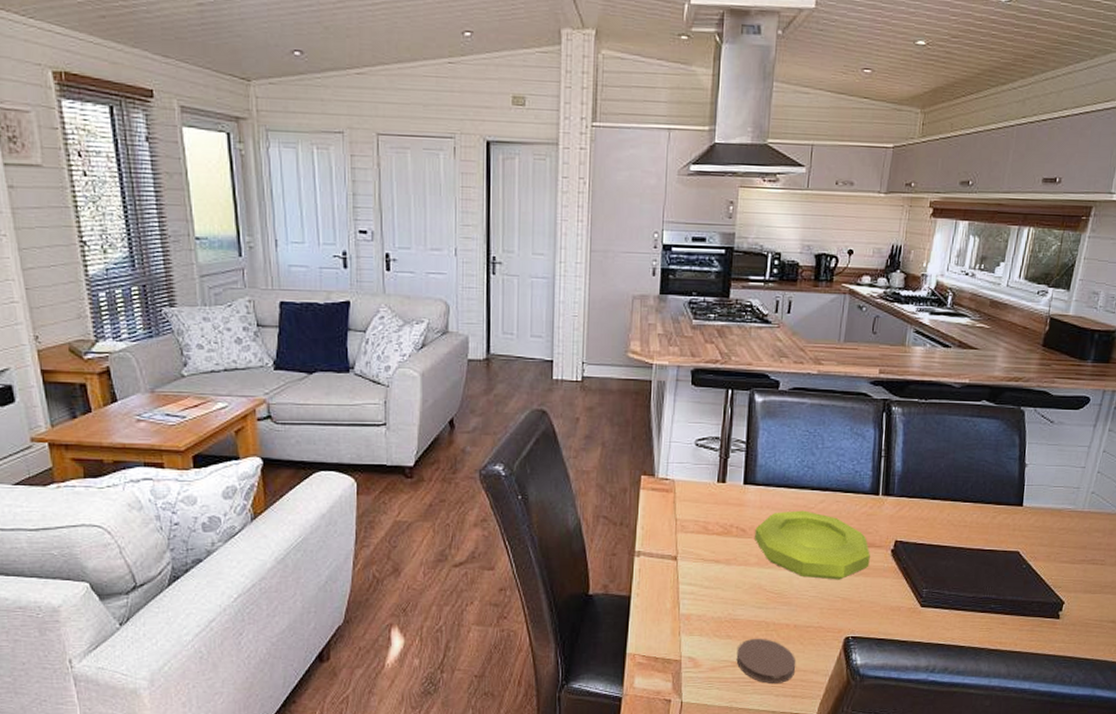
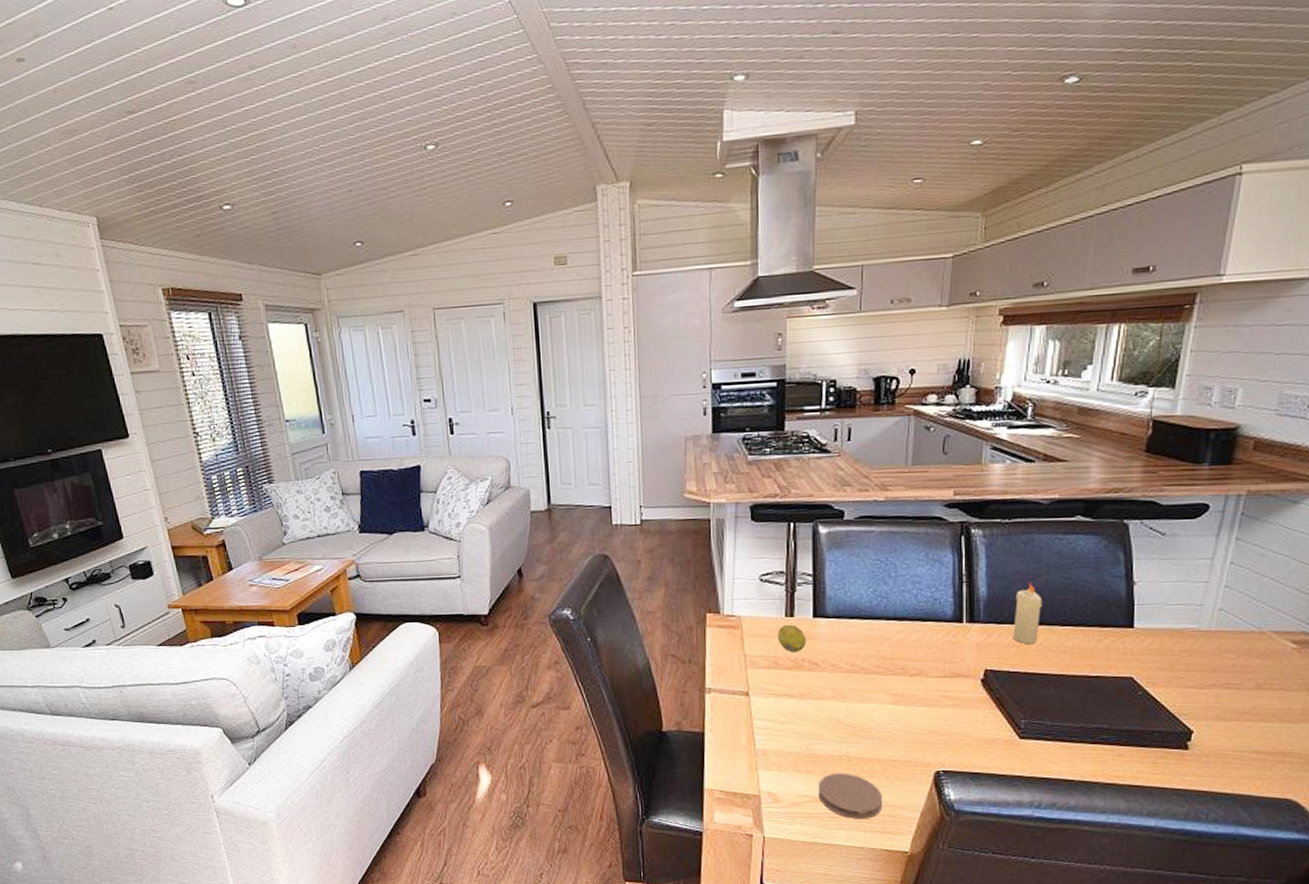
fruit: none [708,490,736,518] -> present [777,624,807,653]
bowl: present [755,510,870,580] -> none [829,641,957,712]
candle: none [921,460,949,518] -> present [1013,583,1043,645]

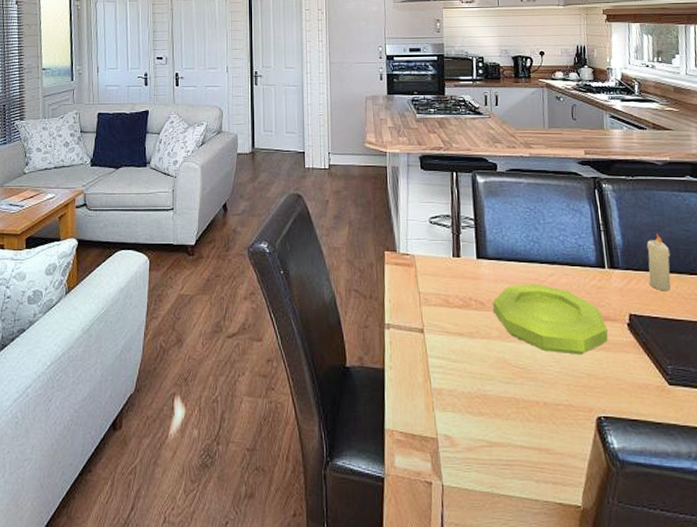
fruit: present [777,624,807,653] -> none [446,264,473,292]
coaster: present [818,772,883,819] -> none [490,416,553,467]
bowl: none [829,641,957,712] -> present [493,284,608,355]

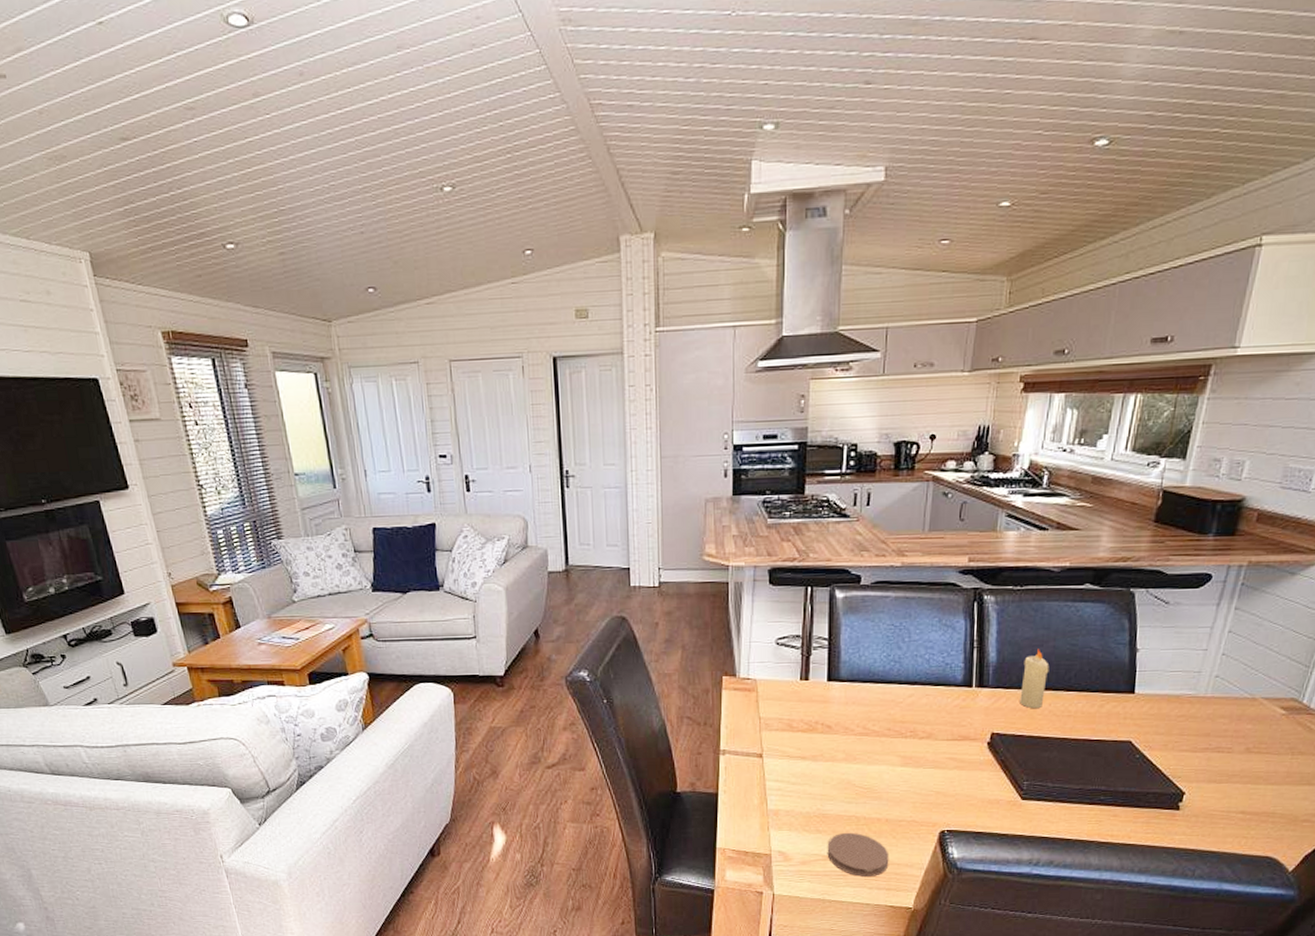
coaster: none [490,416,553,467] -> present [827,832,889,877]
bowl: present [493,284,608,355] -> none [841,705,965,774]

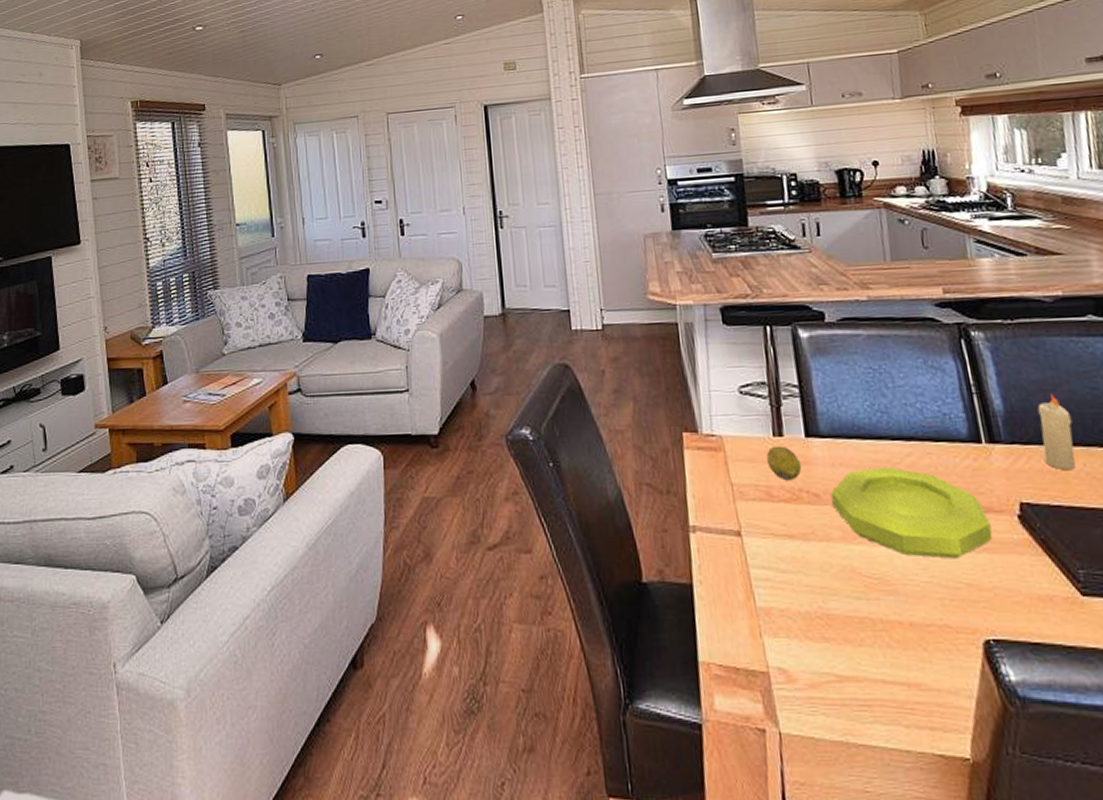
fruit: none [791,687,821,716] -> present [766,445,802,481]
coaster: present [827,832,889,877] -> none [839,641,926,708]
bowl: none [841,705,965,774] -> present [831,467,993,559]

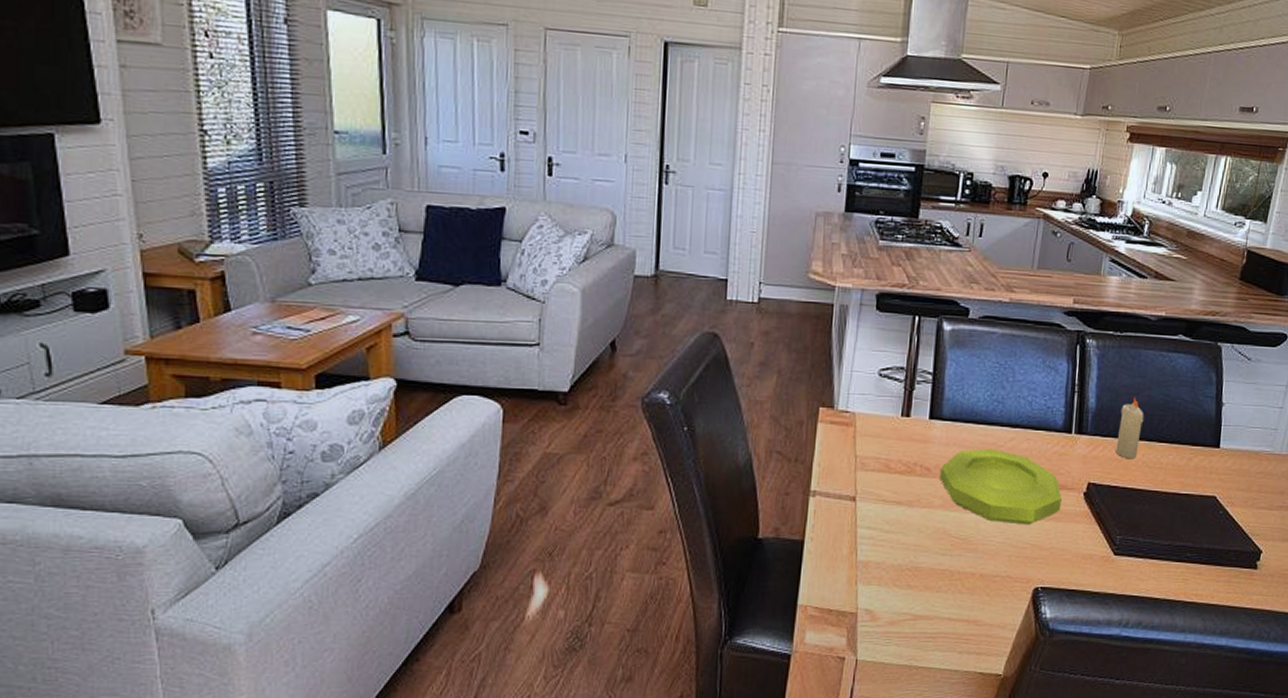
fruit: present [766,445,802,481] -> none [891,424,921,456]

